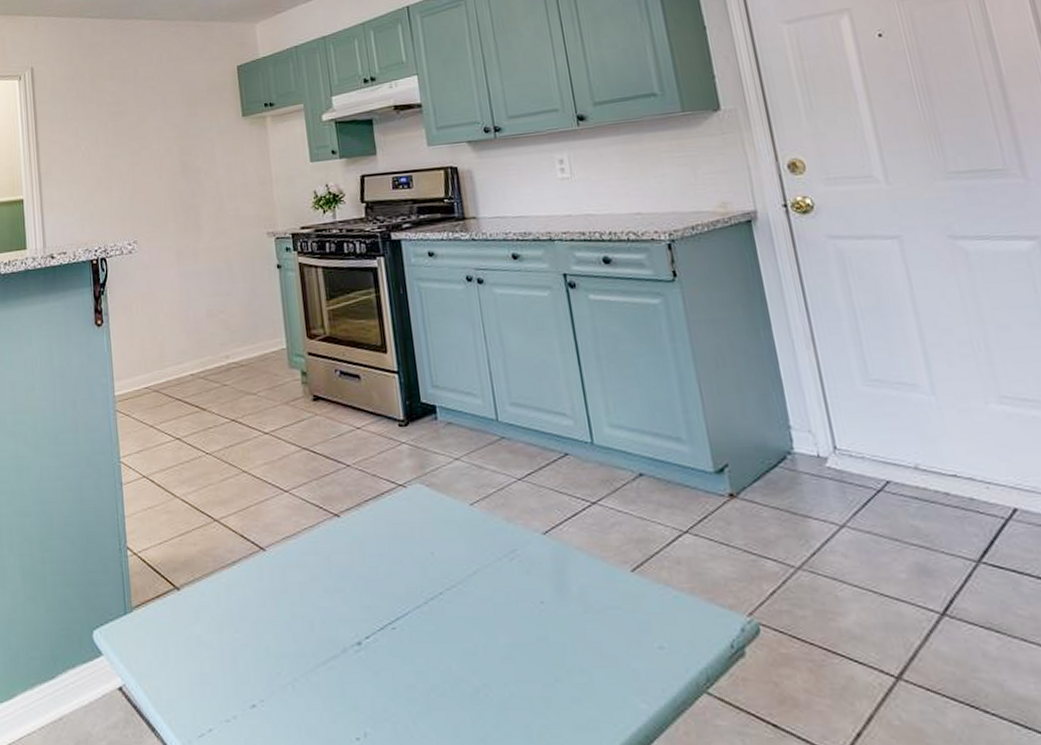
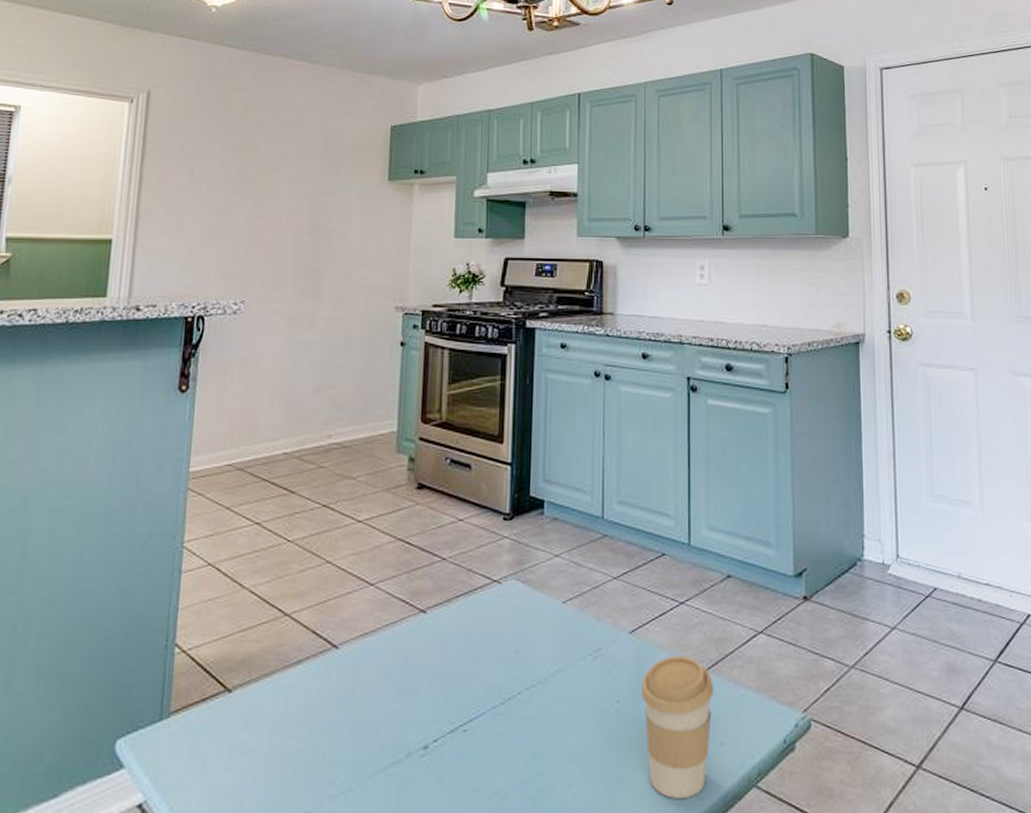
coffee cup: none [564,556,650,702] -> present [641,655,715,799]

